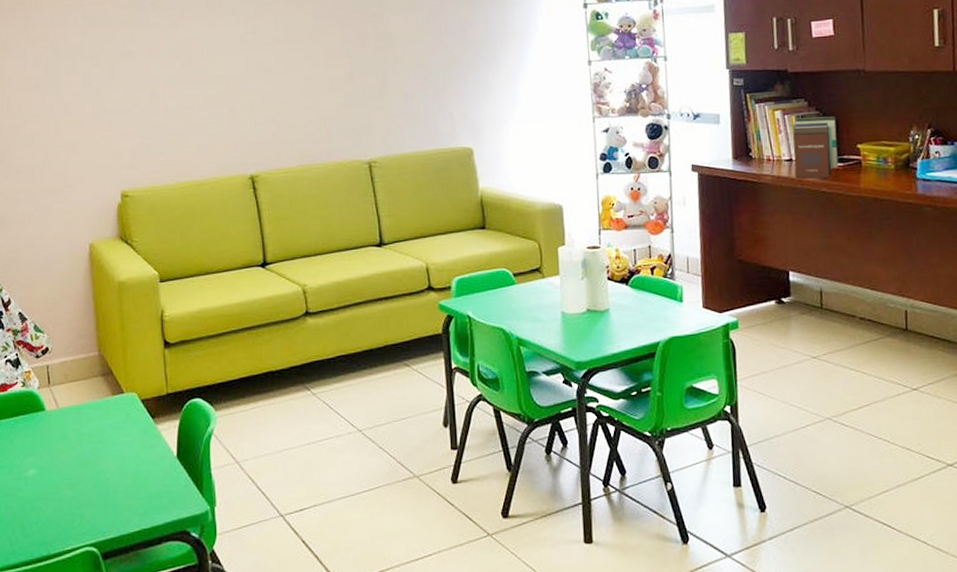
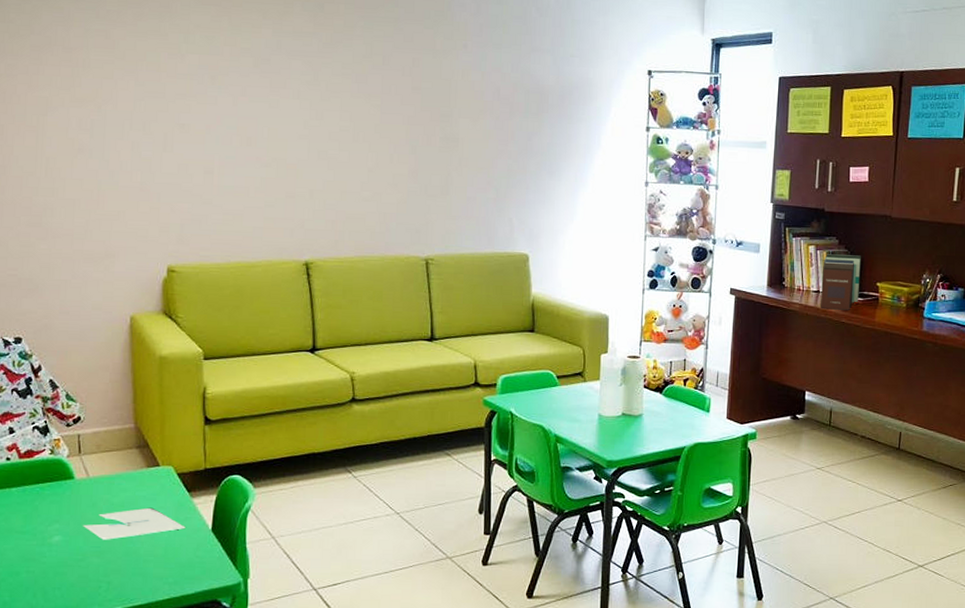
paper: none [55,436,152,472] -> present [83,507,186,540]

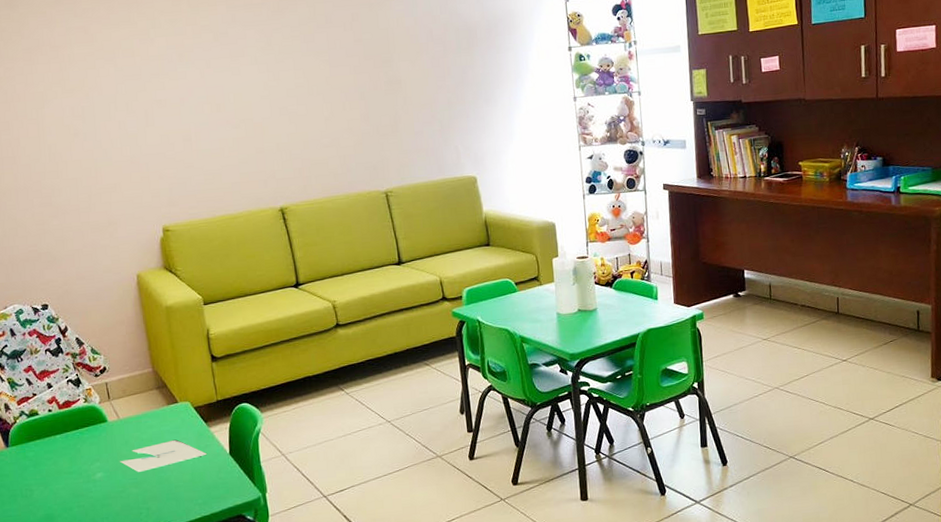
books: present [821,254,861,310] -> none [746,139,784,193]

